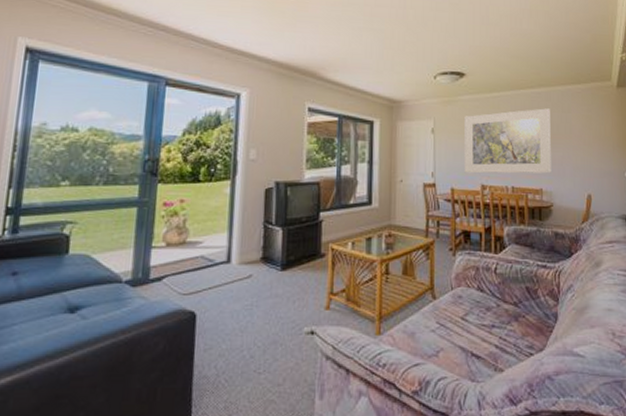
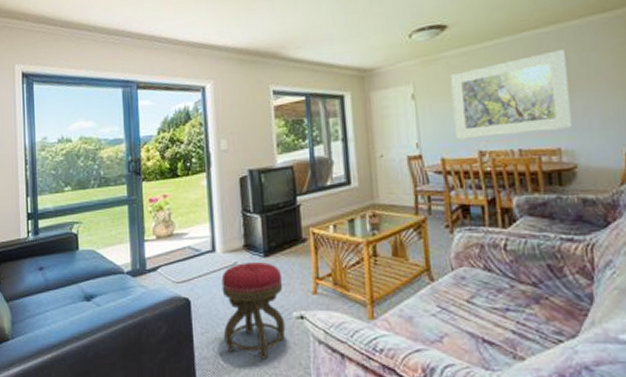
stool: none [229,274,298,377] -> present [221,261,286,359]

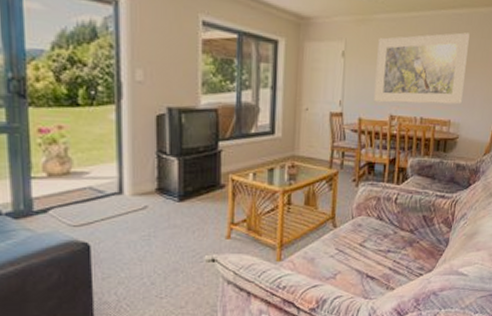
stool: present [221,261,286,359] -> none [128,205,197,301]

